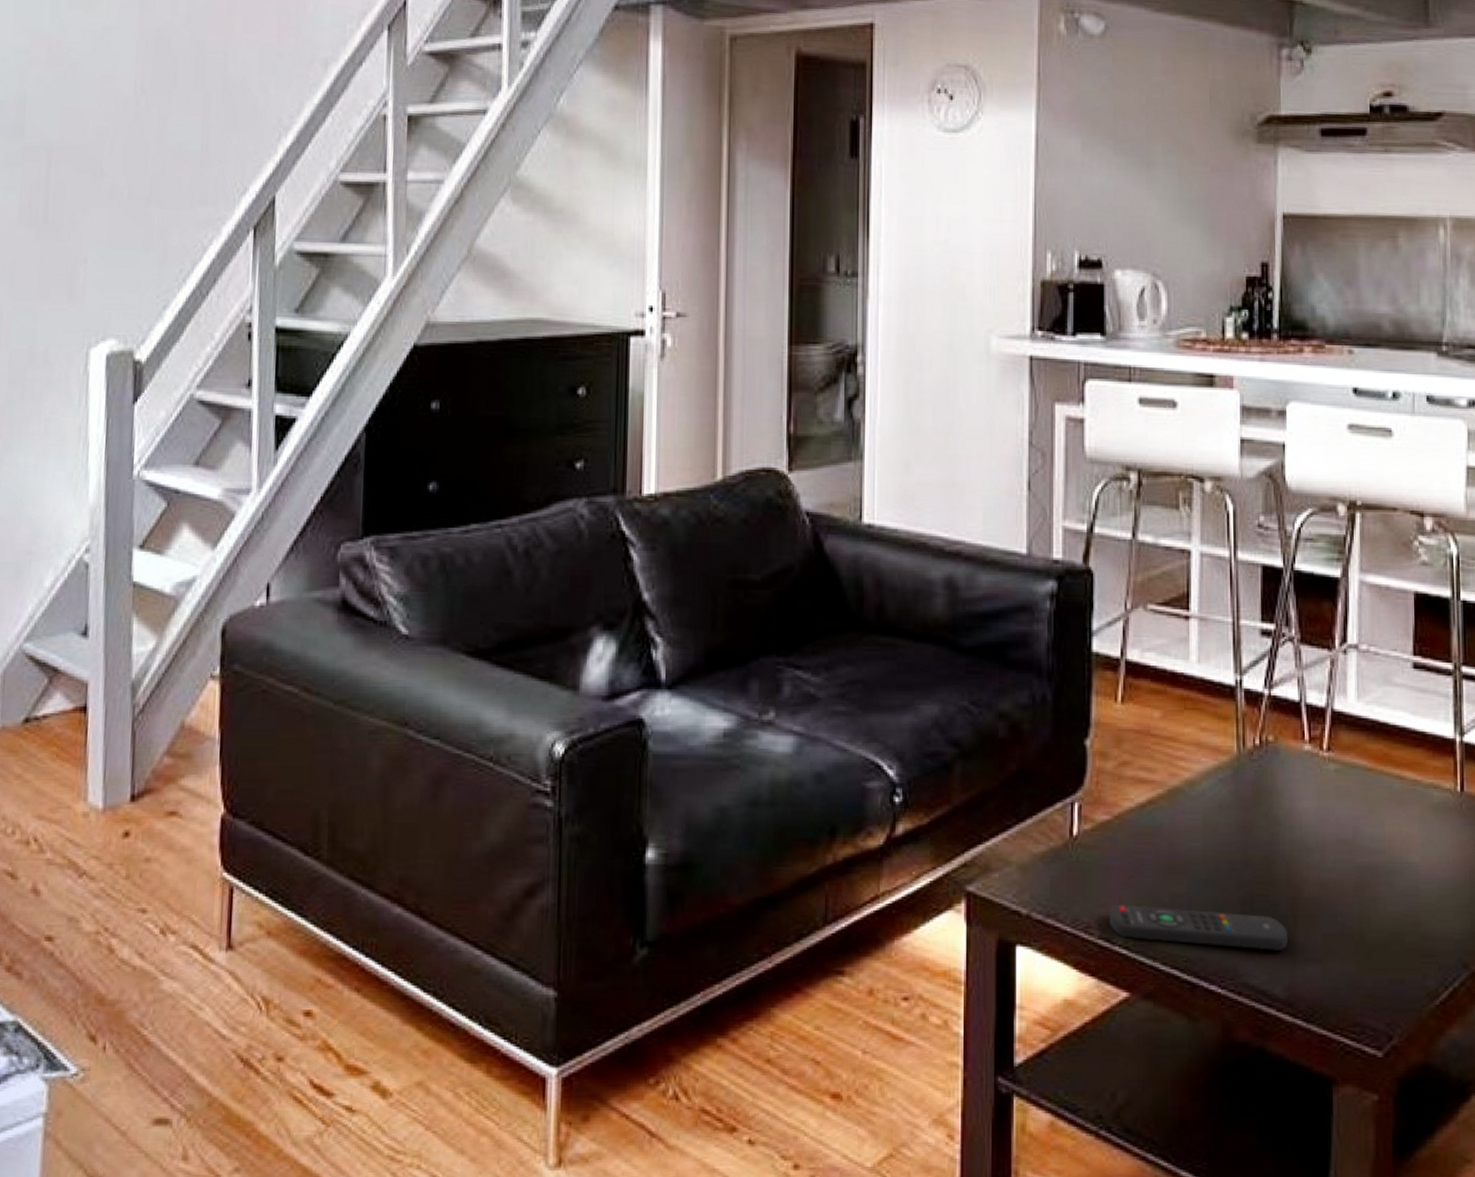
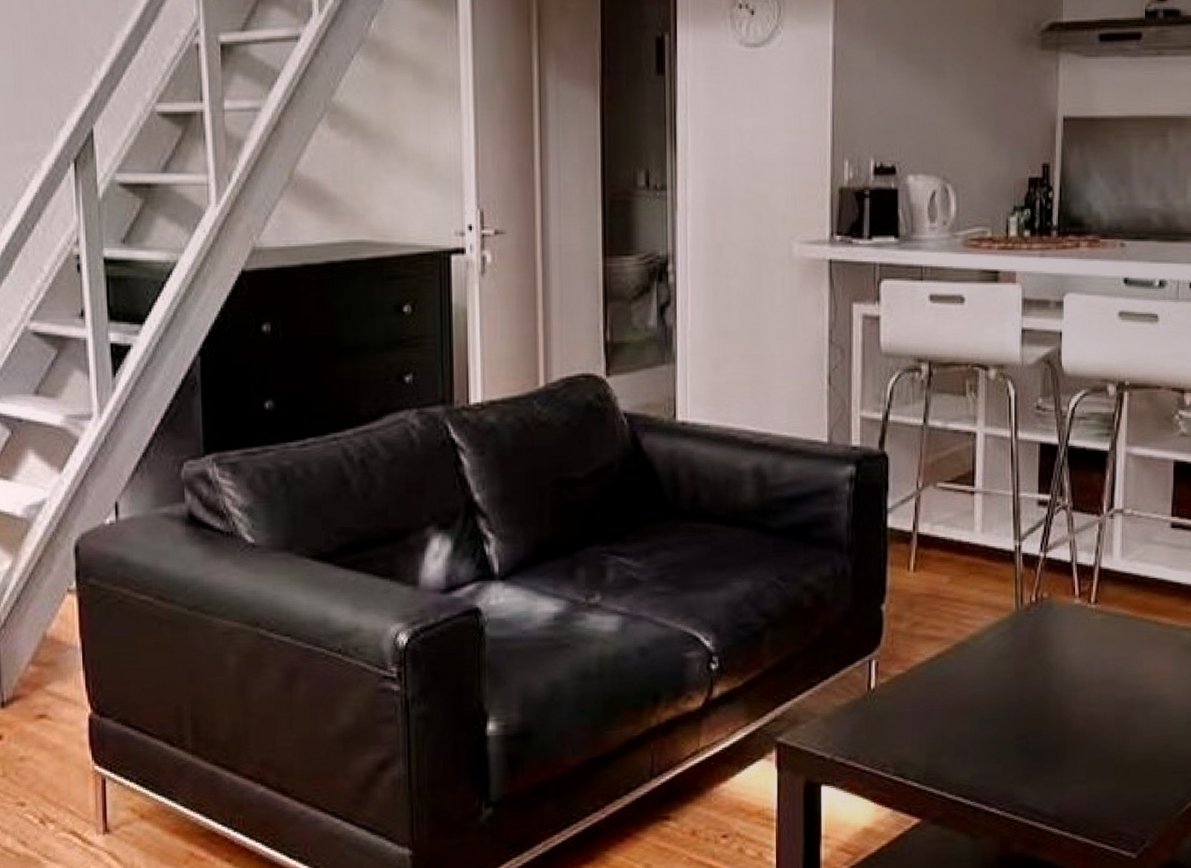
remote control: present [1109,905,1288,952] -> none [902,745,1057,777]

